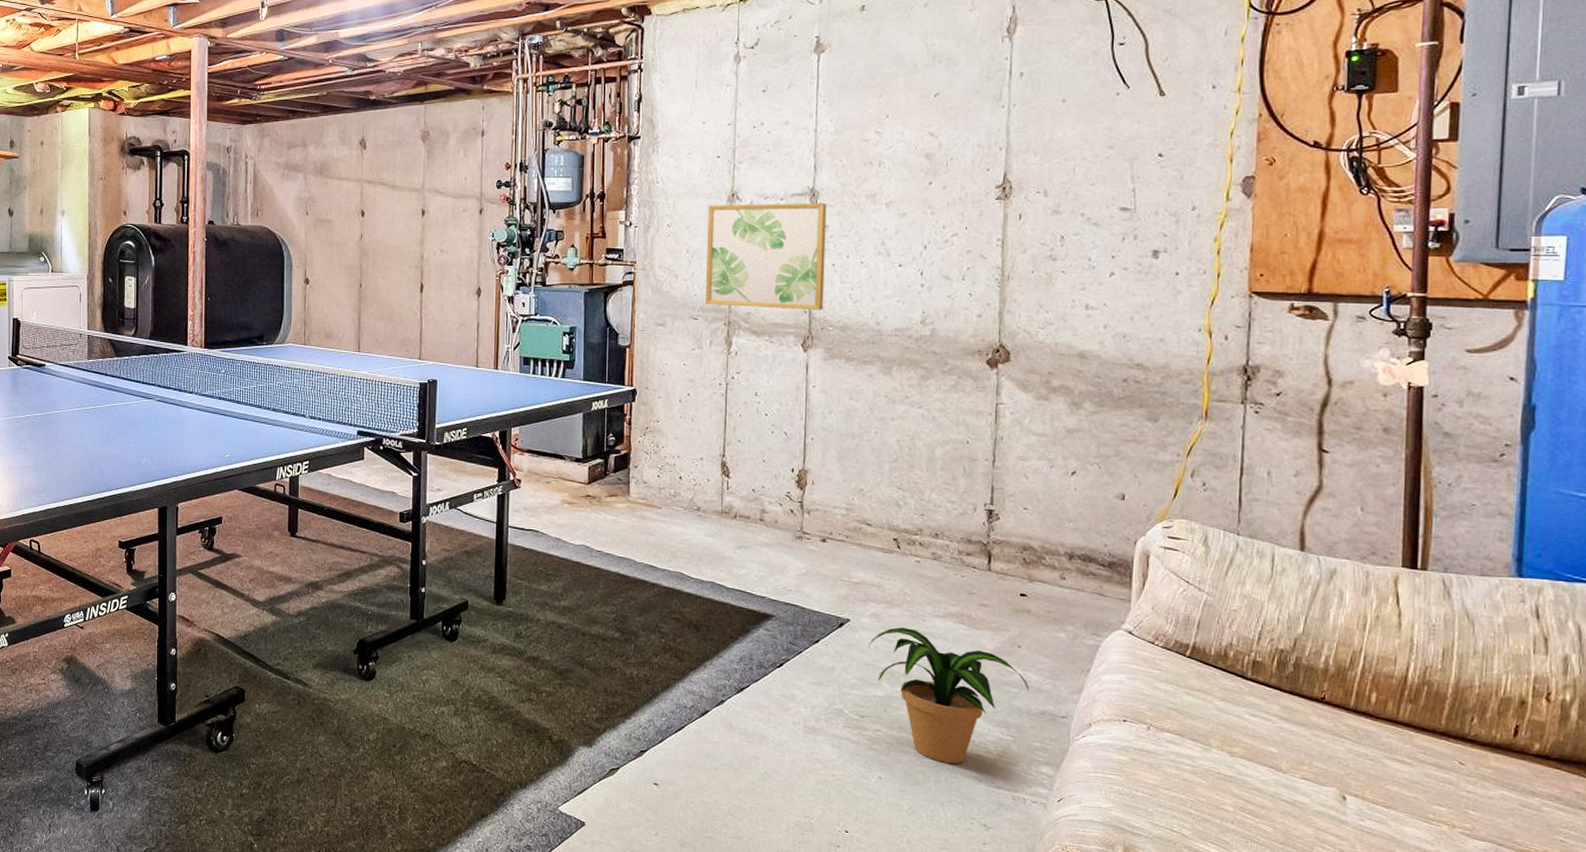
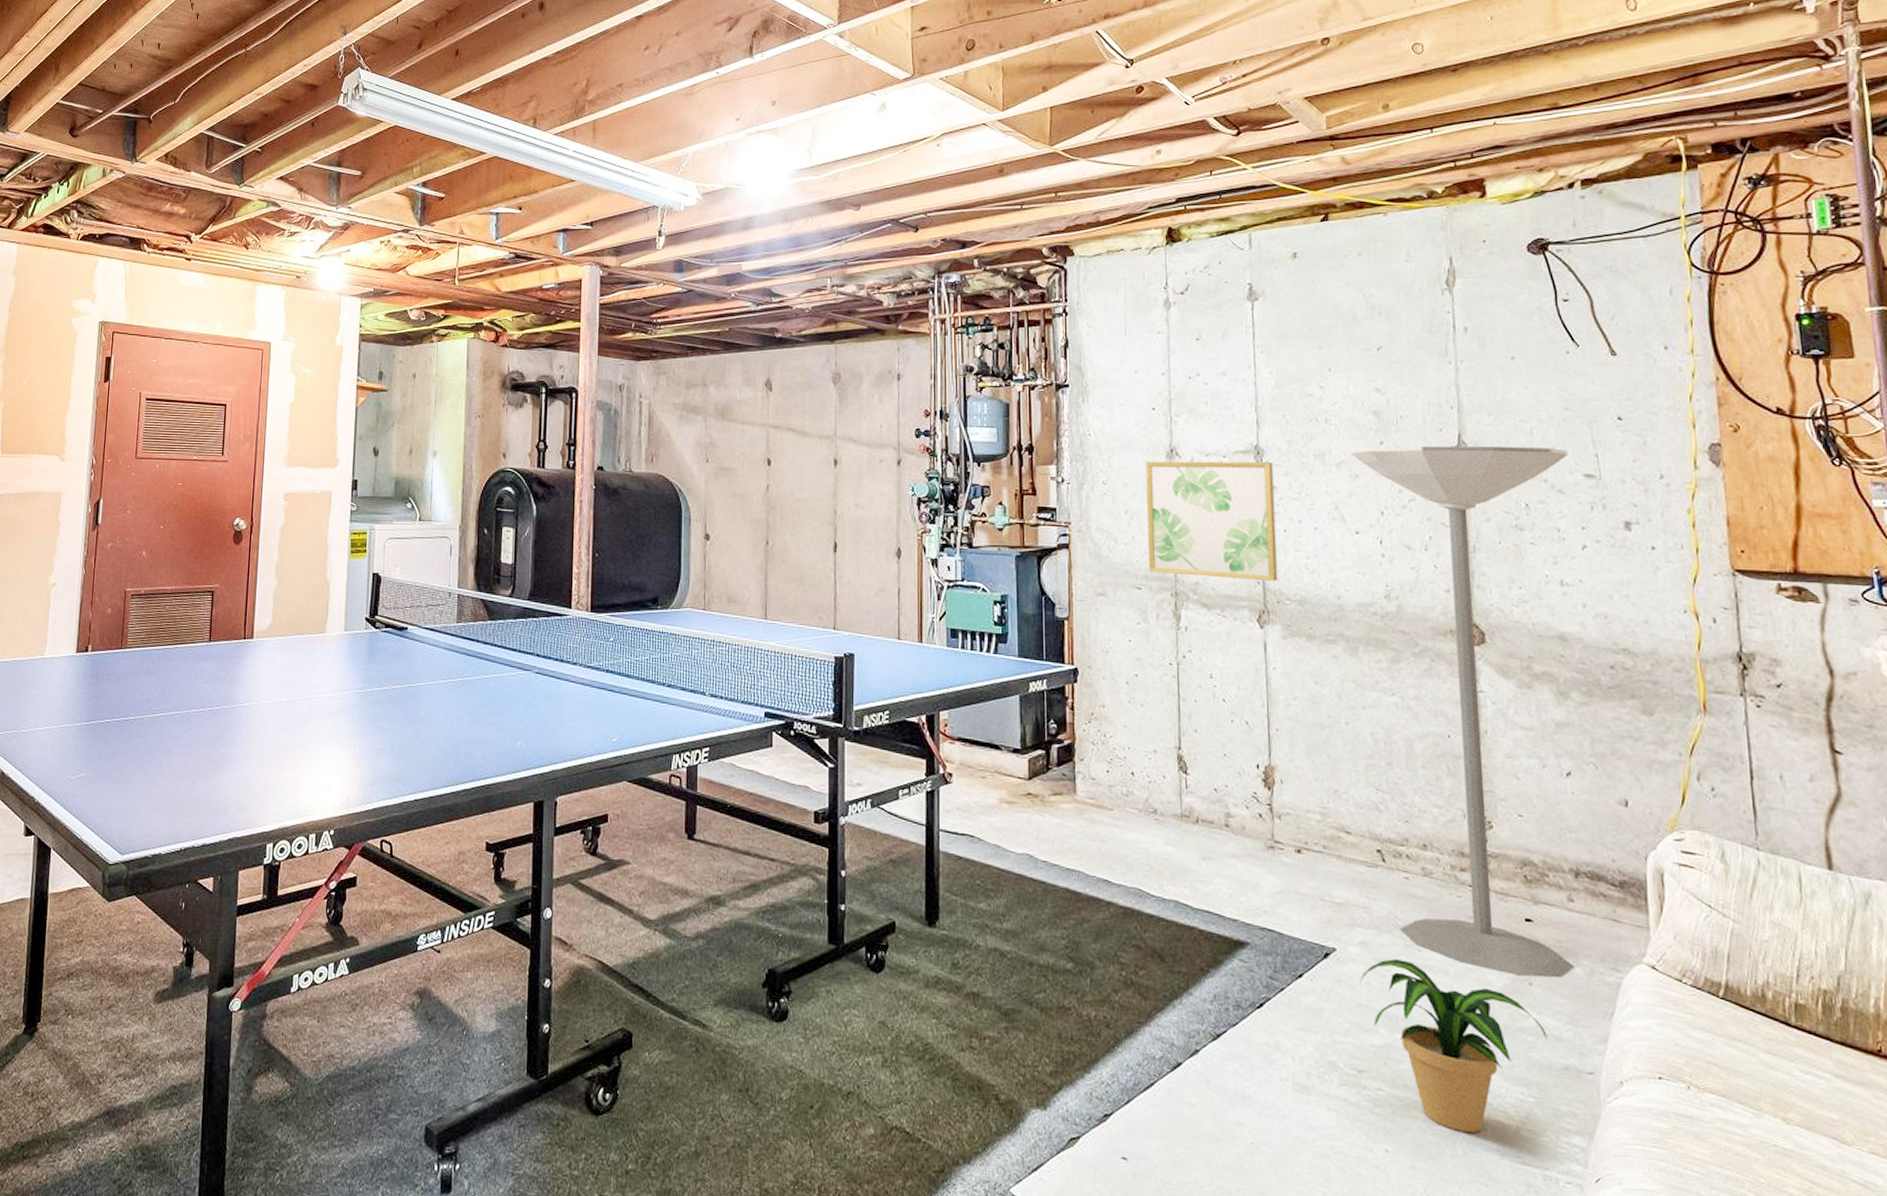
floor lamp: none [900,184,1107,641] -> present [1350,445,1575,977]

